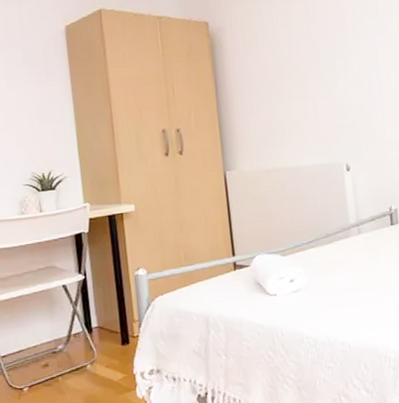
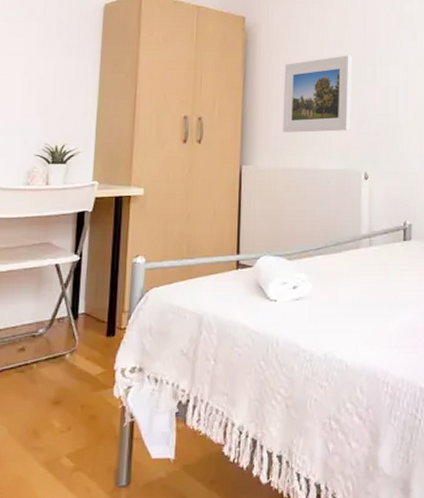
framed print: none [254,49,327,134] -> present [283,55,352,133]

